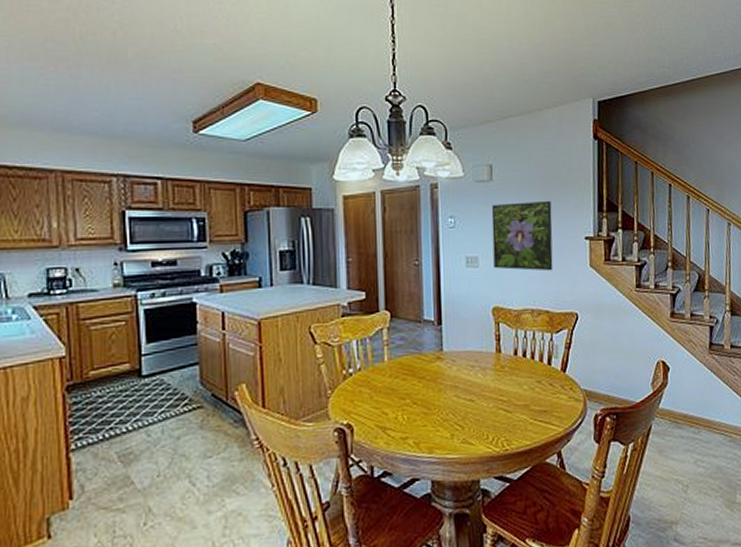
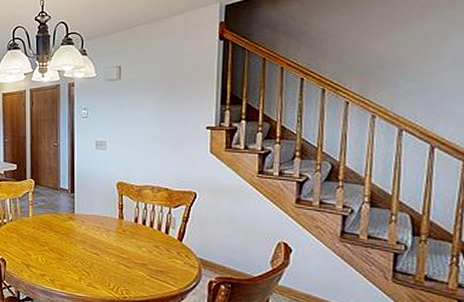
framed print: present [491,200,553,271] -> none [119,95,175,155]

